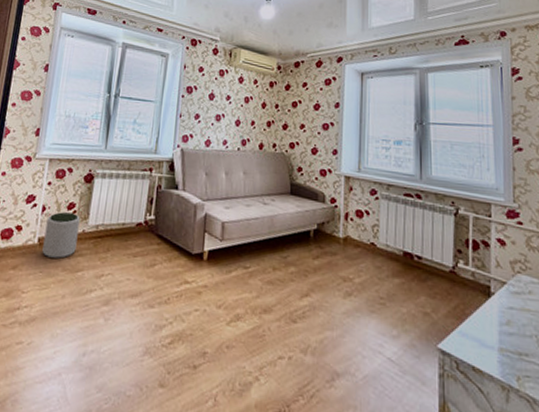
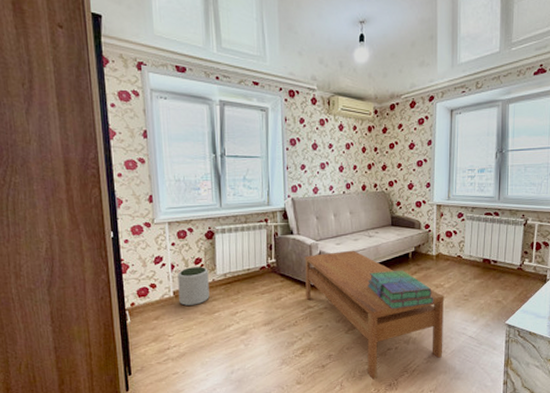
coffee table: none [183,216,354,400] -> present [305,250,445,380]
stack of books: none [258,248,341,303] -> present [368,270,434,309]

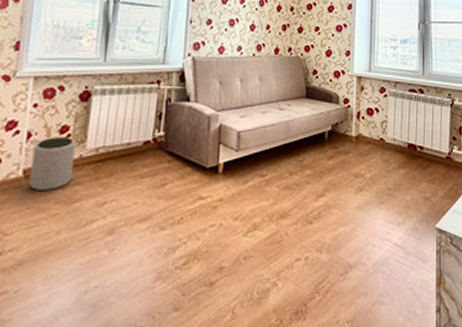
coffee table: present [305,250,445,380] -> none [197,125,365,305]
stack of books: present [368,270,434,309] -> none [275,153,353,204]

